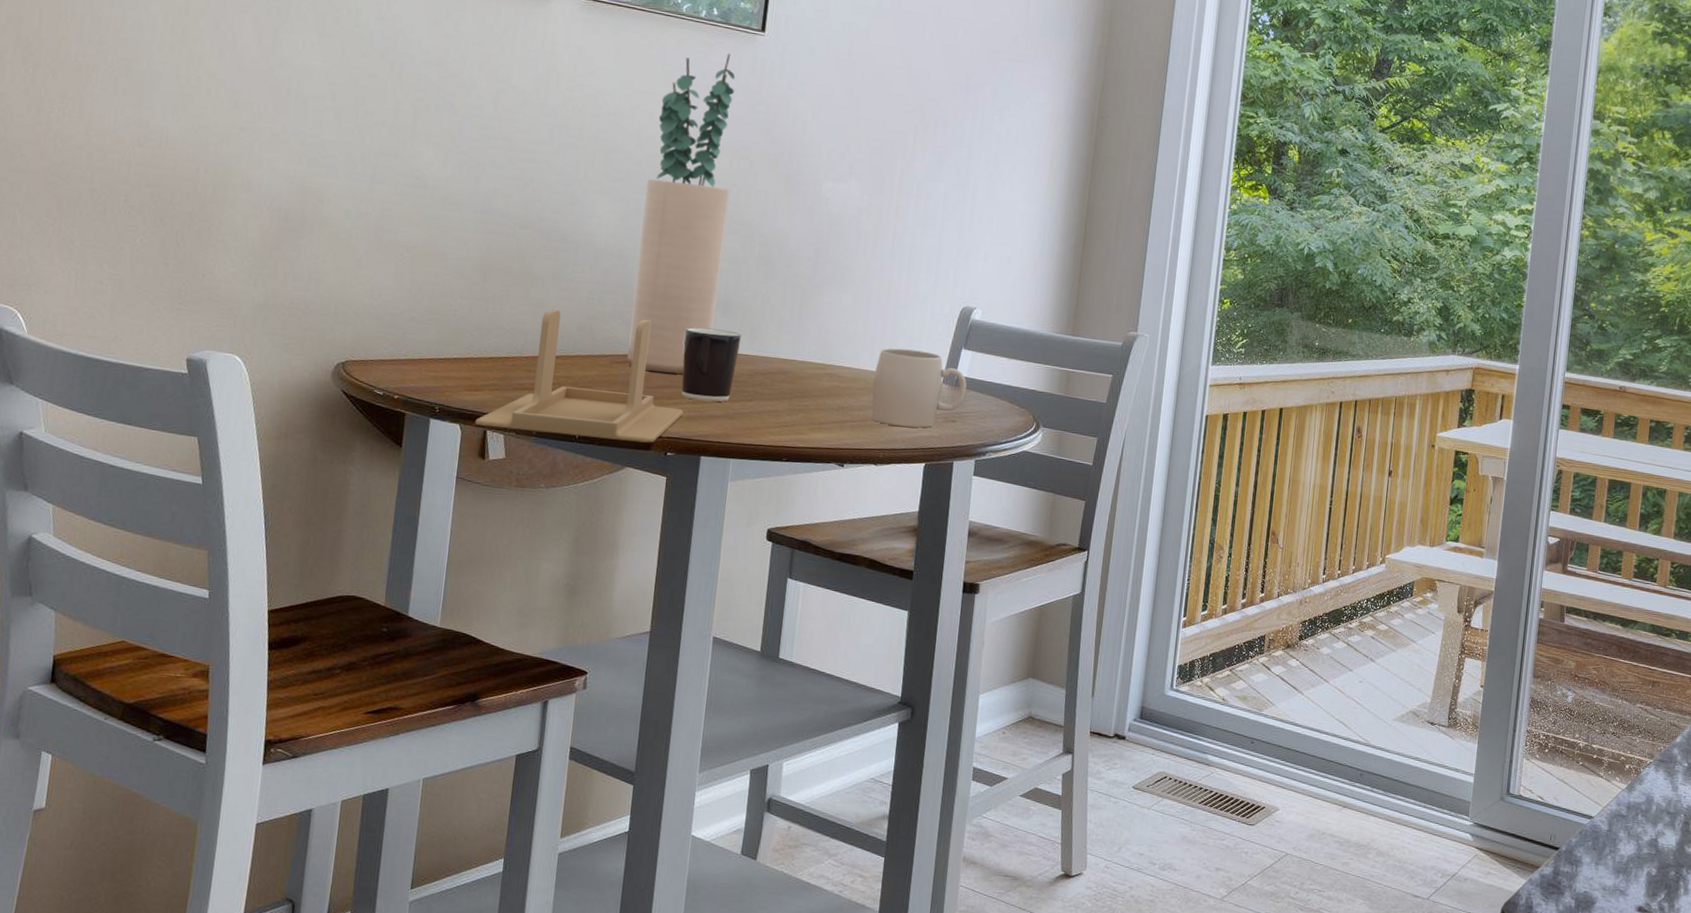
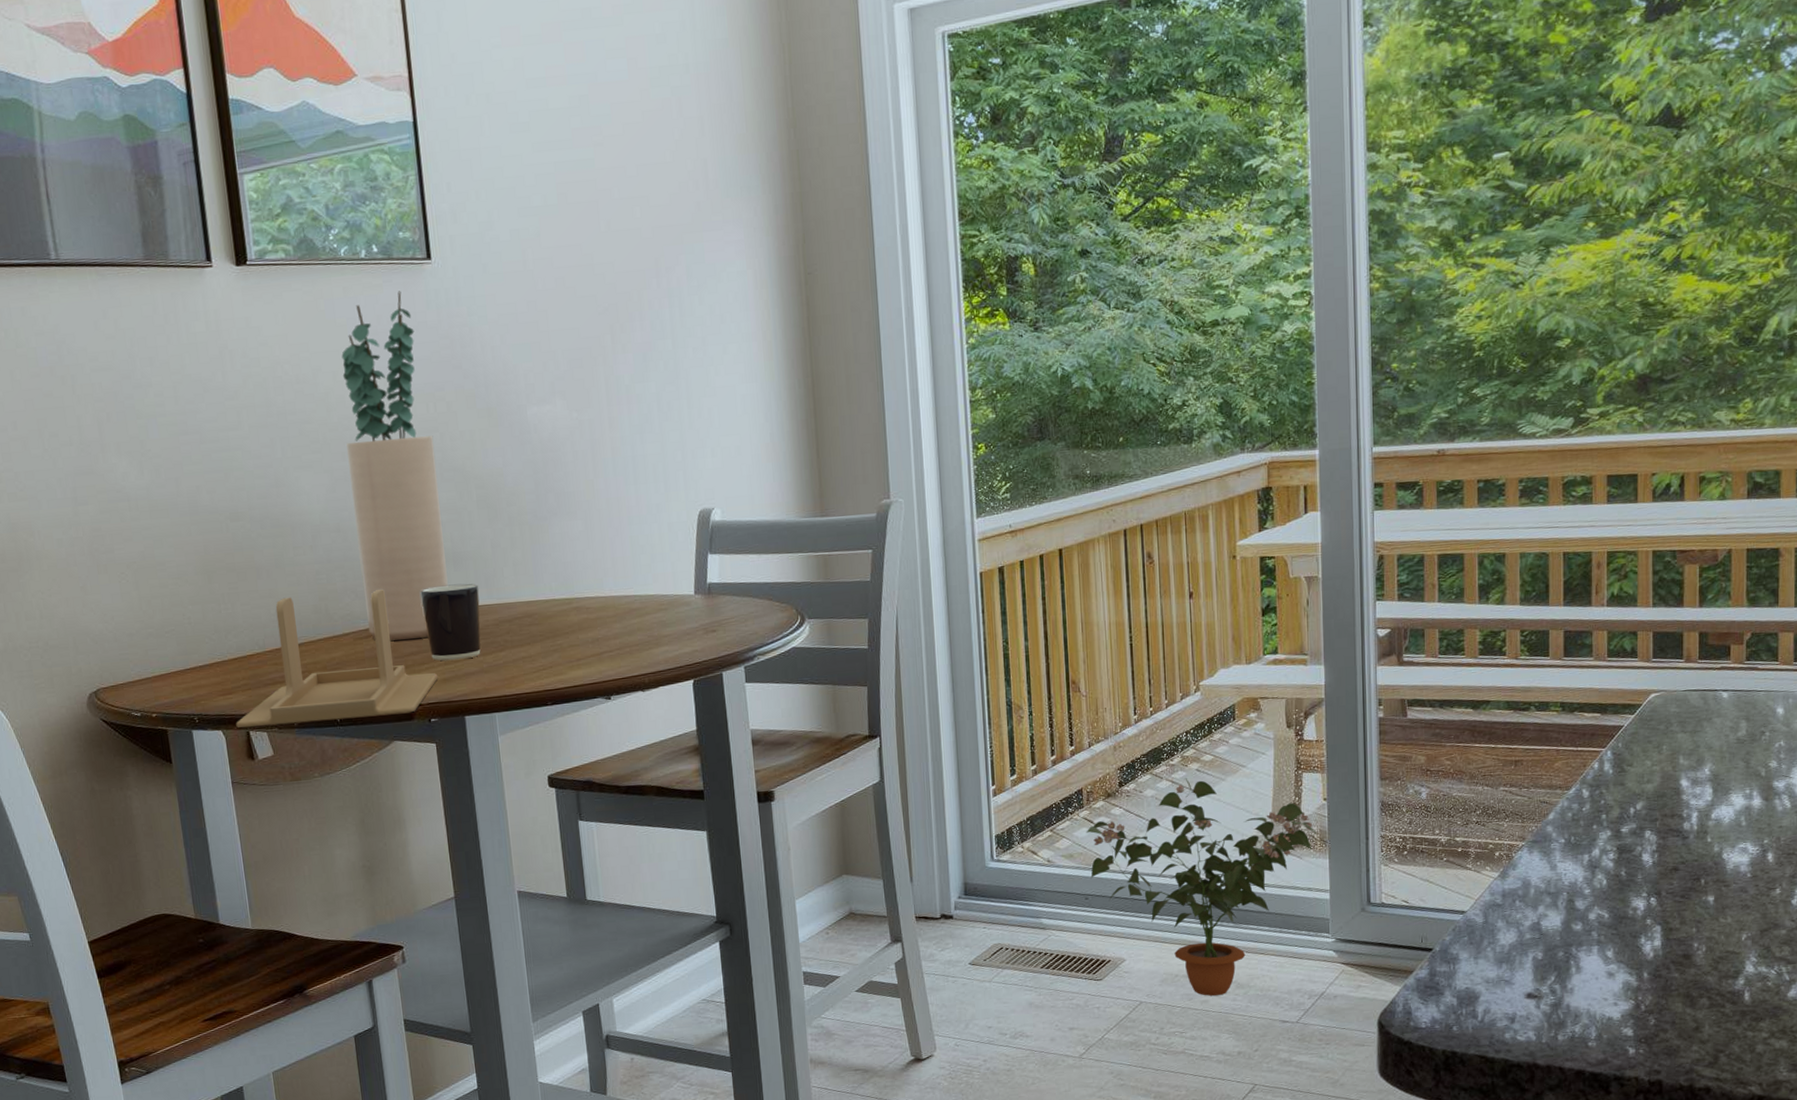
mug: present [871,348,967,428] -> none [622,564,721,648]
potted plant: none [1259,643,1470,860] -> present [1086,778,1317,996]

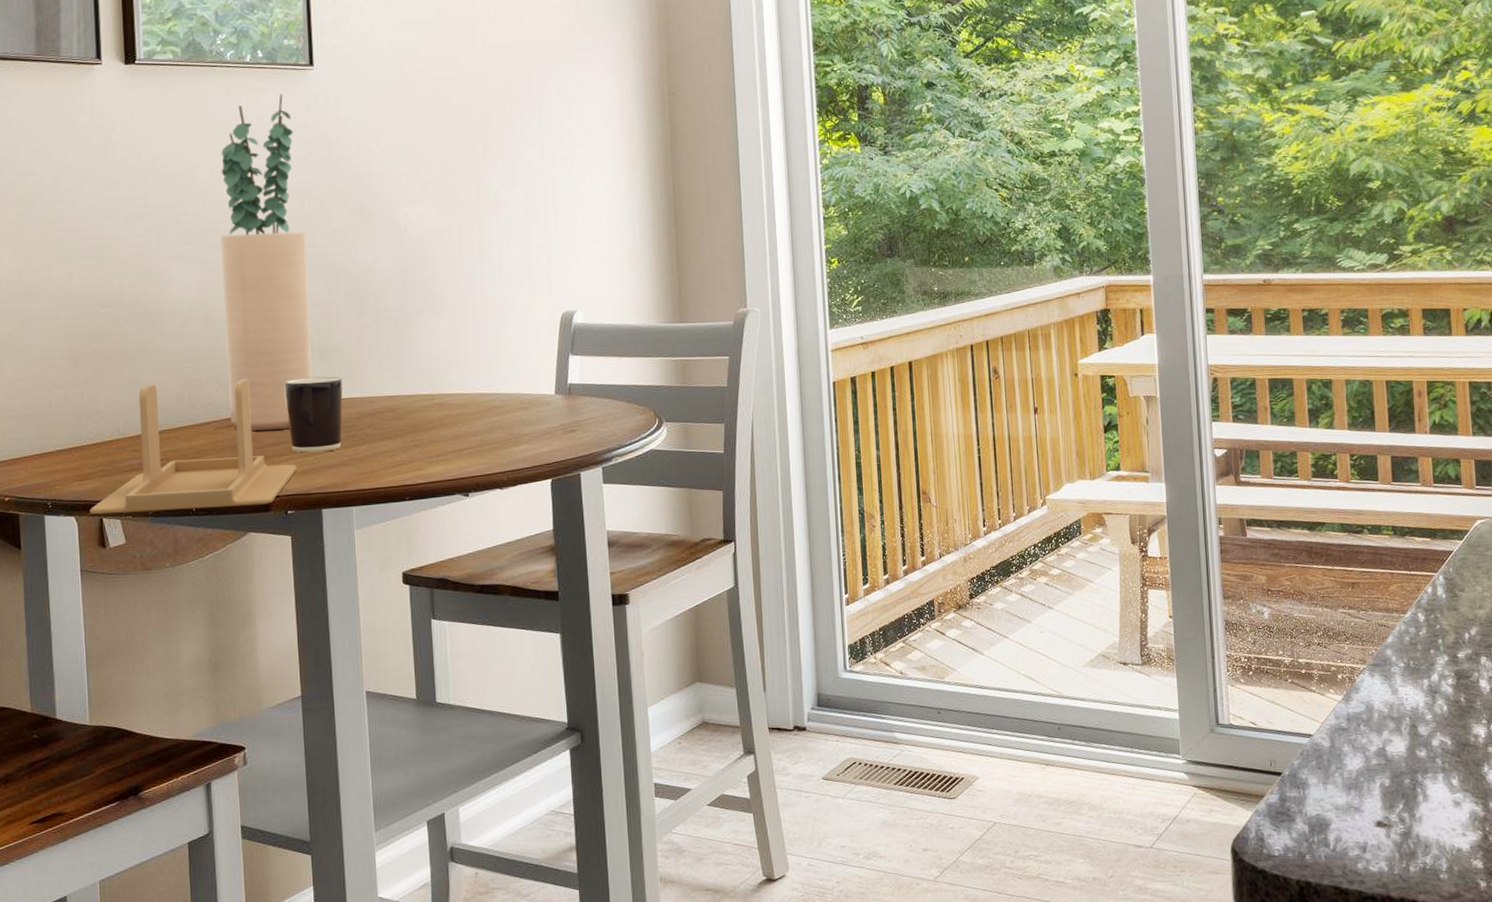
potted plant: present [1086,778,1317,996] -> none [938,592,1164,818]

